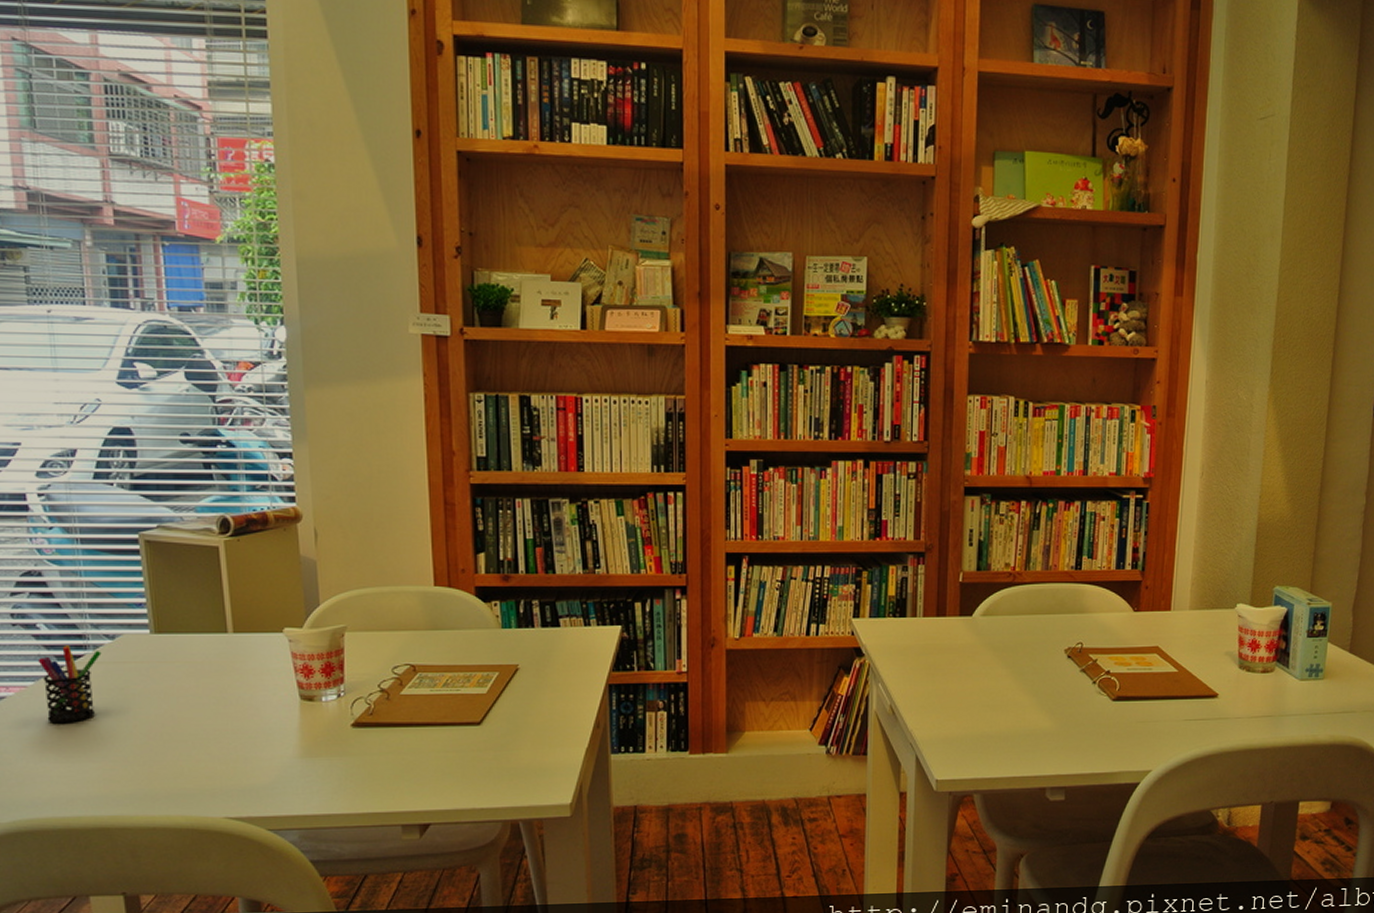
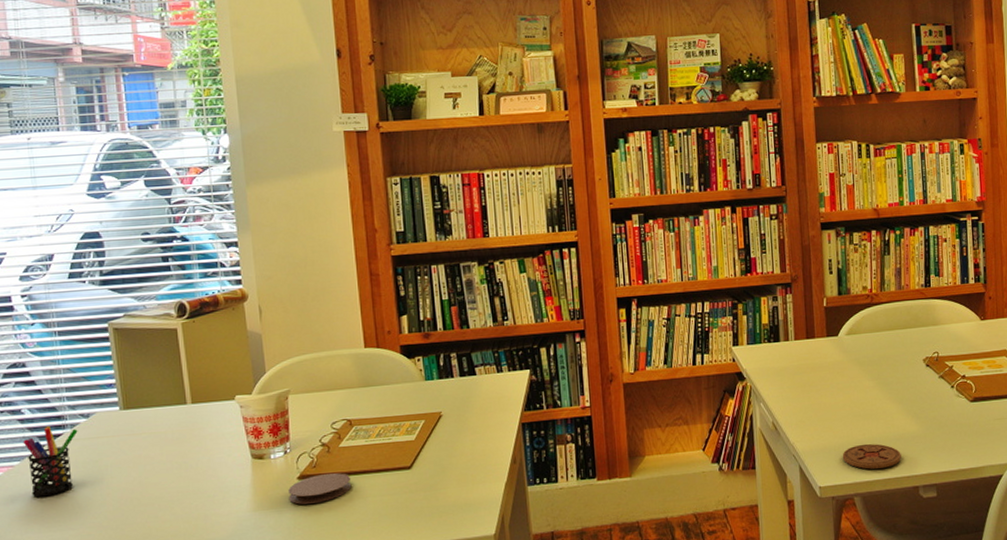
coaster: none [340,722,413,754] -> present [288,472,352,505]
coaster: none [964,737,1030,765] -> present [842,443,902,469]

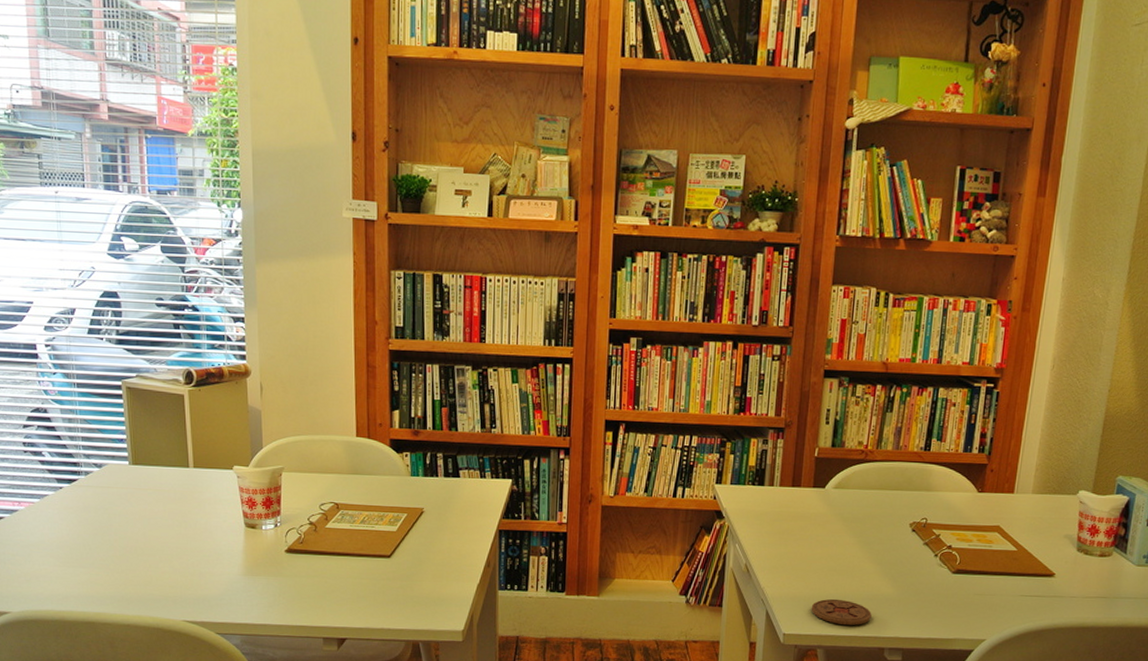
pen holder: present [23,426,78,498] -> none [43,471,91,535]
coaster: present [288,472,352,505] -> none [276,550,334,577]

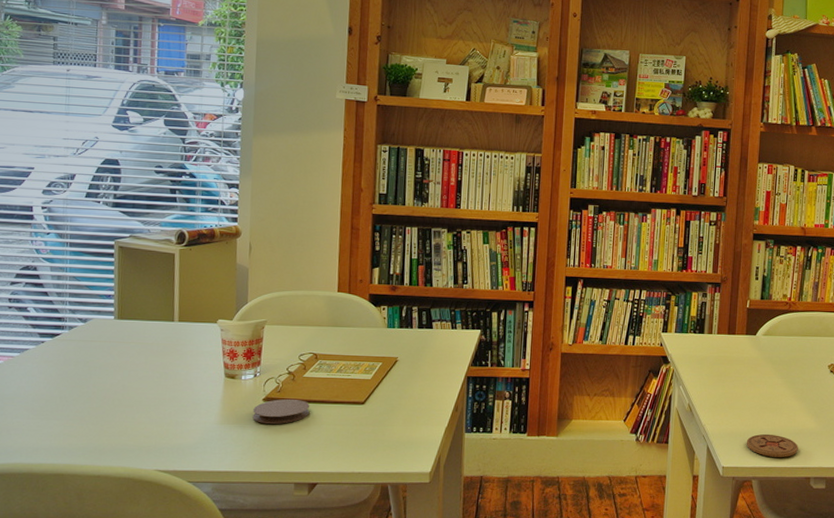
coaster: none [276,550,334,577] -> present [252,398,310,424]

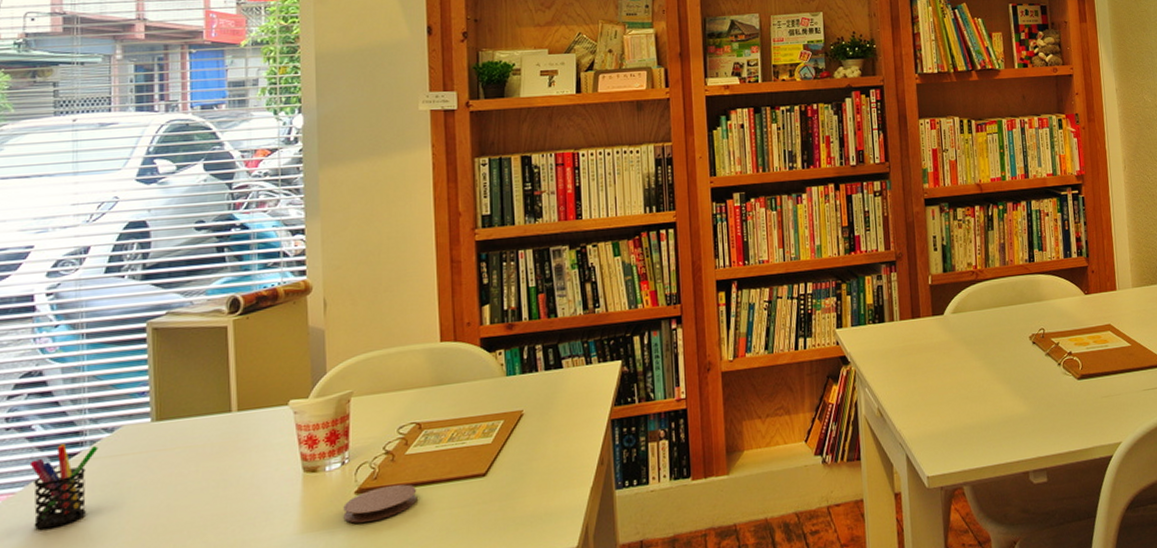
pen holder: none [25,325,75,388] -> present [29,444,98,530]
coaster: present [746,433,798,457] -> none [950,427,1011,456]

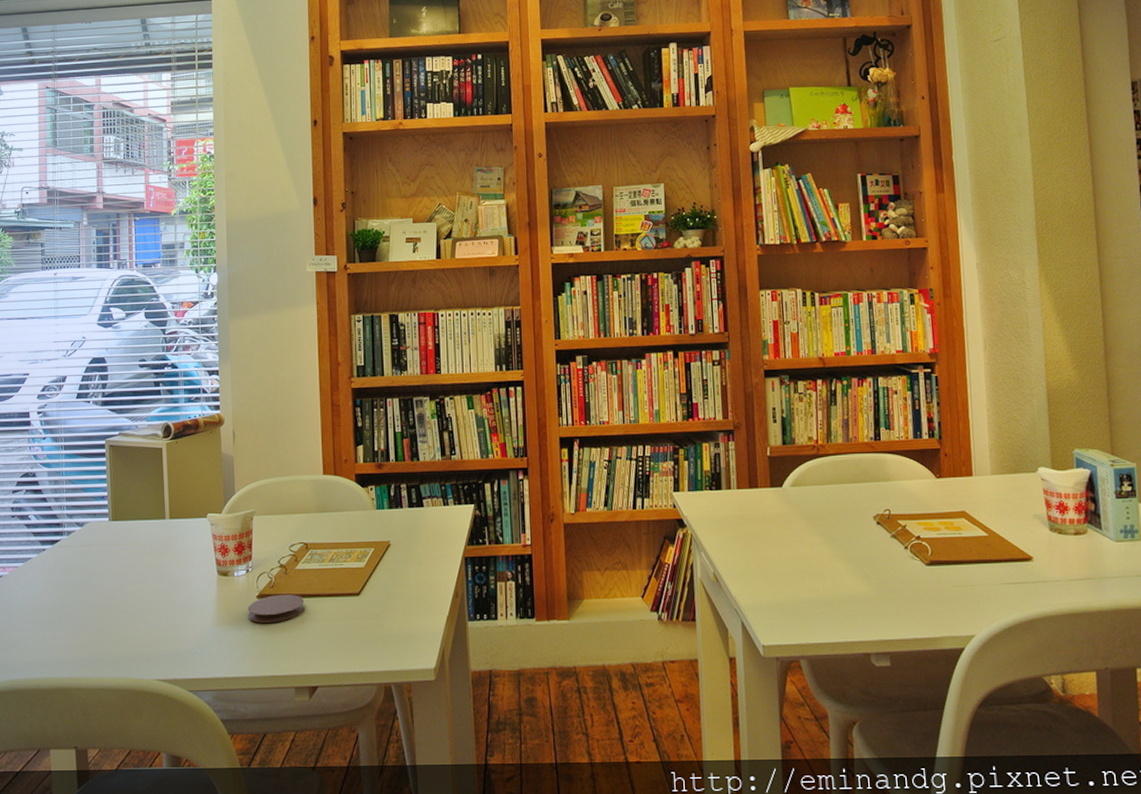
pen holder: present [29,444,98,530] -> none [27,532,73,598]

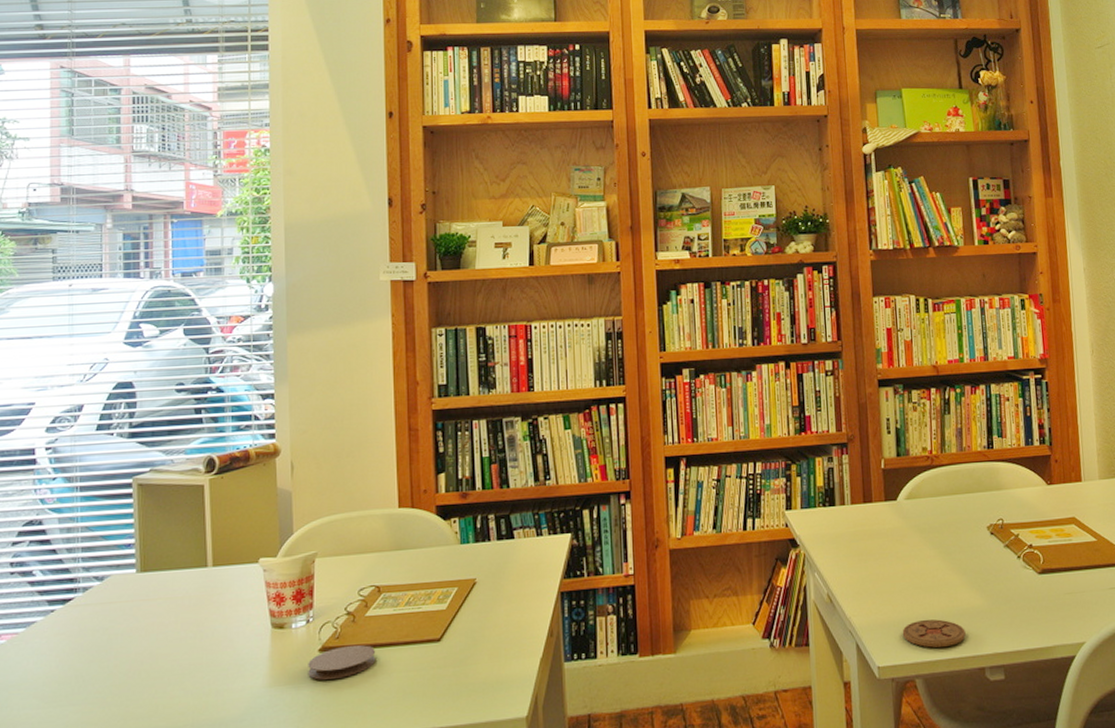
coaster: none [787,603,851,631] -> present [902,619,966,648]

